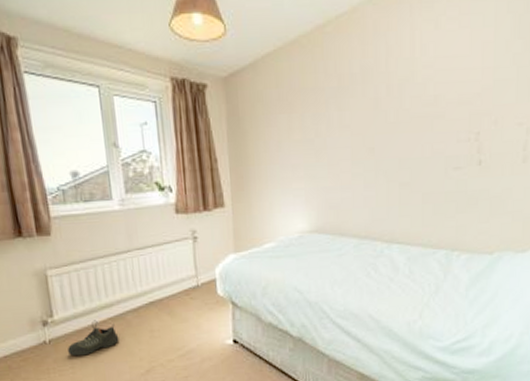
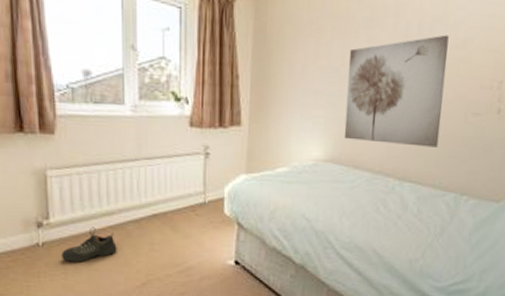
wall art: none [321,94,422,209] -> present [344,34,449,147]

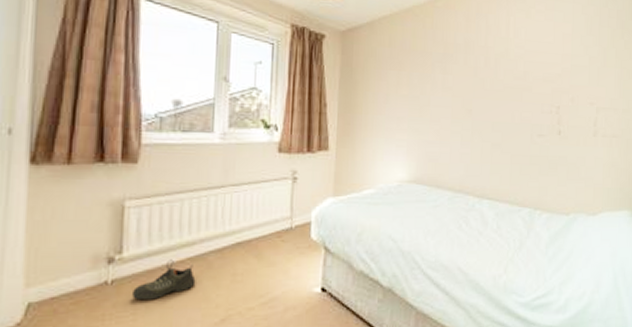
wall art: present [344,34,449,147] -> none [425,68,512,166]

